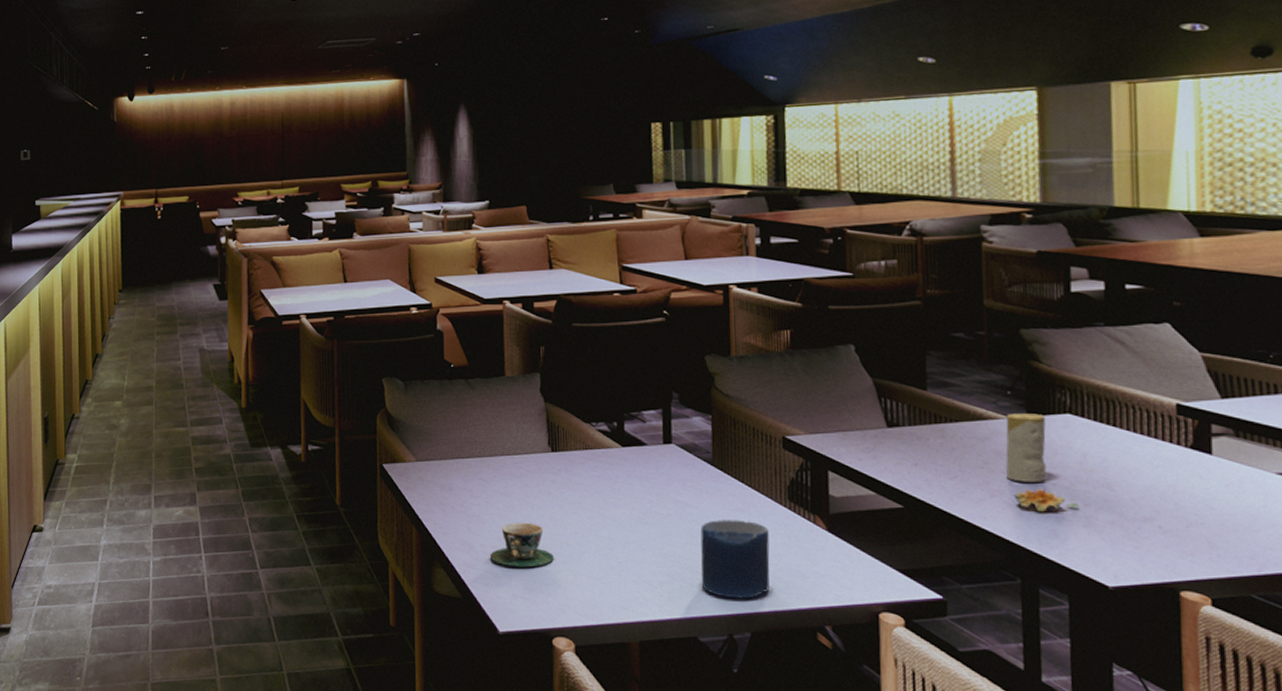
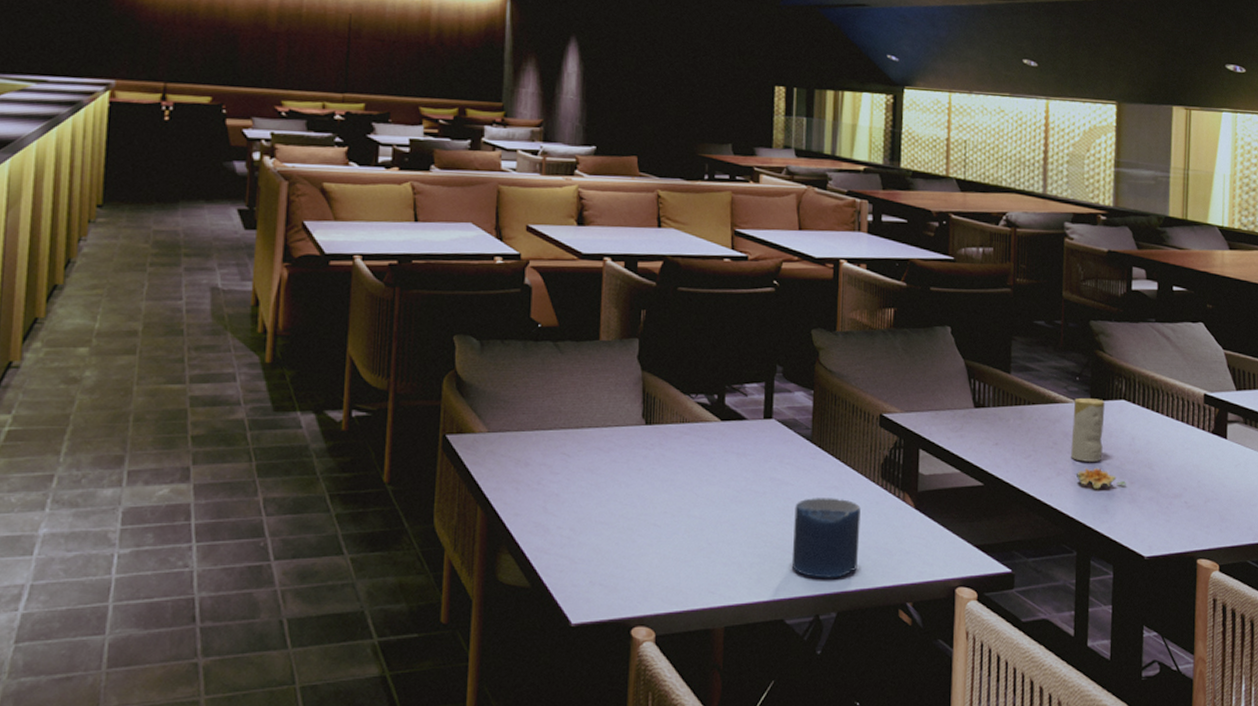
teacup: present [490,522,554,567] -> none [568,501,639,551]

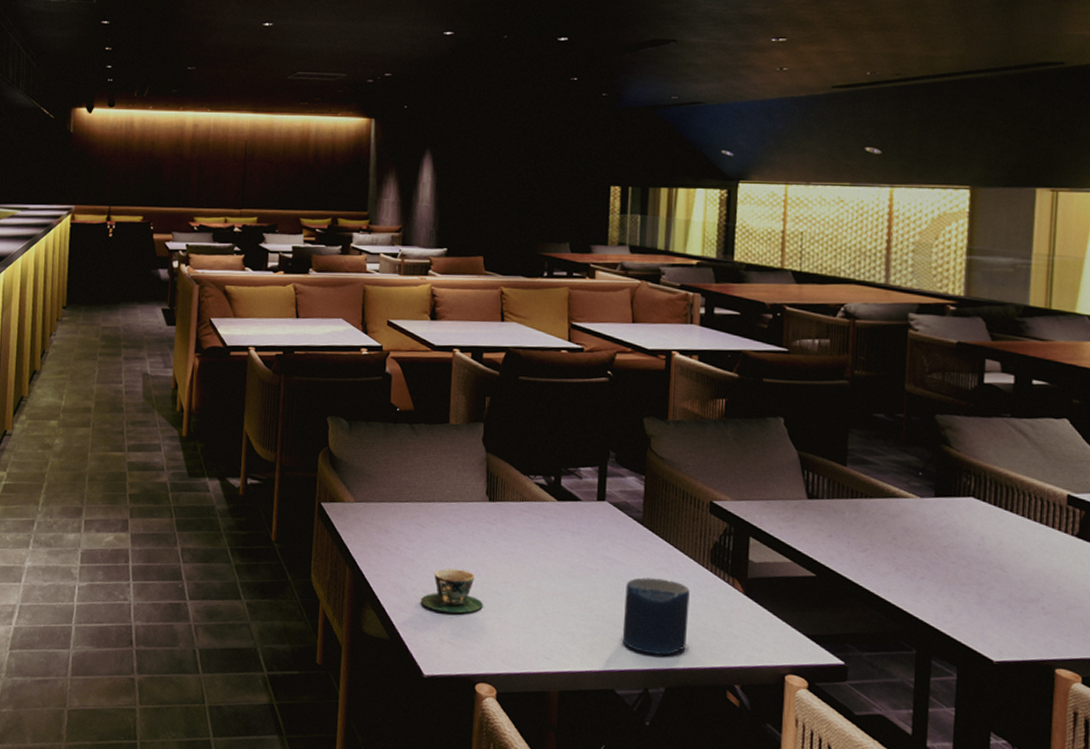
teacup: none [568,501,639,551] -> present [421,568,483,613]
candle: present [1071,397,1105,462] -> none [912,493,951,560]
flower: present [1077,468,1126,489] -> none [918,566,974,588]

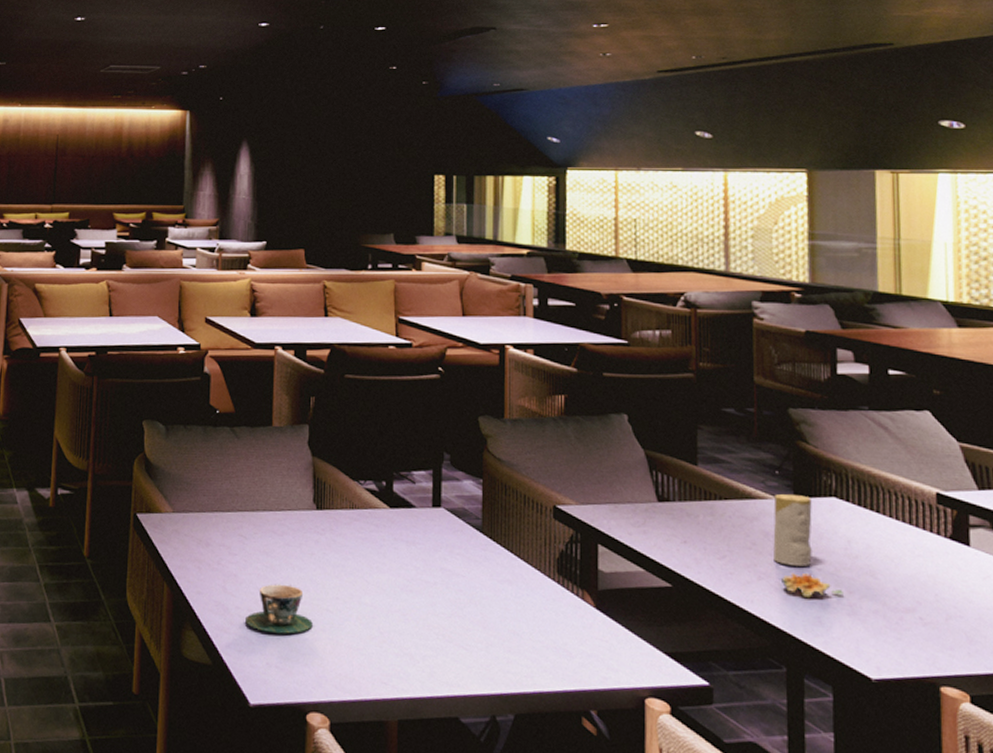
candle: present [622,577,690,655] -> none [465,591,536,678]
candle: none [912,493,951,560] -> present [773,493,812,566]
flower: none [918,566,974,588] -> present [782,573,843,597]

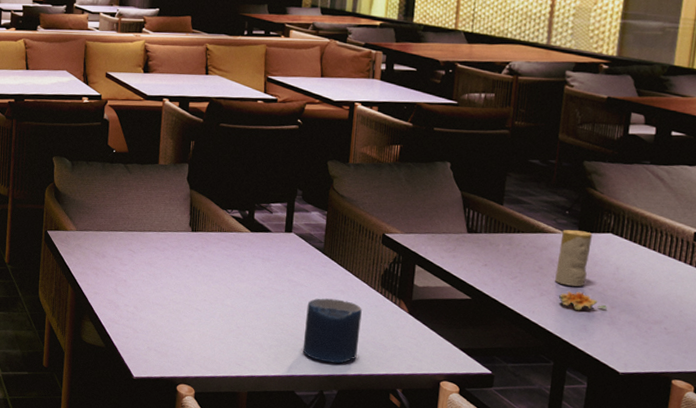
teacup: present [245,584,313,634] -> none [132,288,185,326]
candle: none [465,591,536,678] -> present [302,298,362,364]

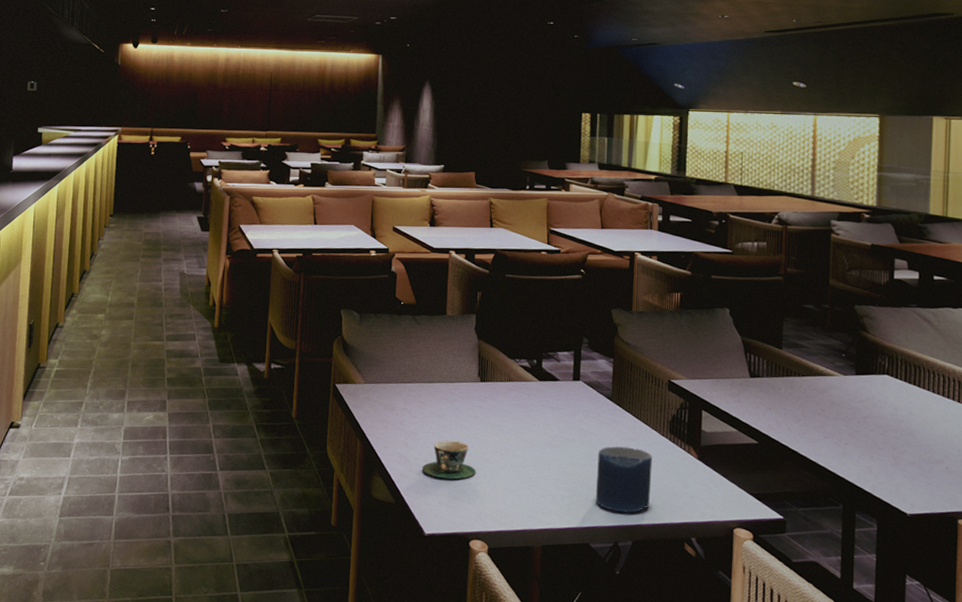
teacup: none [132,288,185,326] -> present [422,440,476,479]
candle: present [555,229,592,287] -> none [837,371,869,428]
flower: present [559,291,607,310] -> none [843,433,889,452]

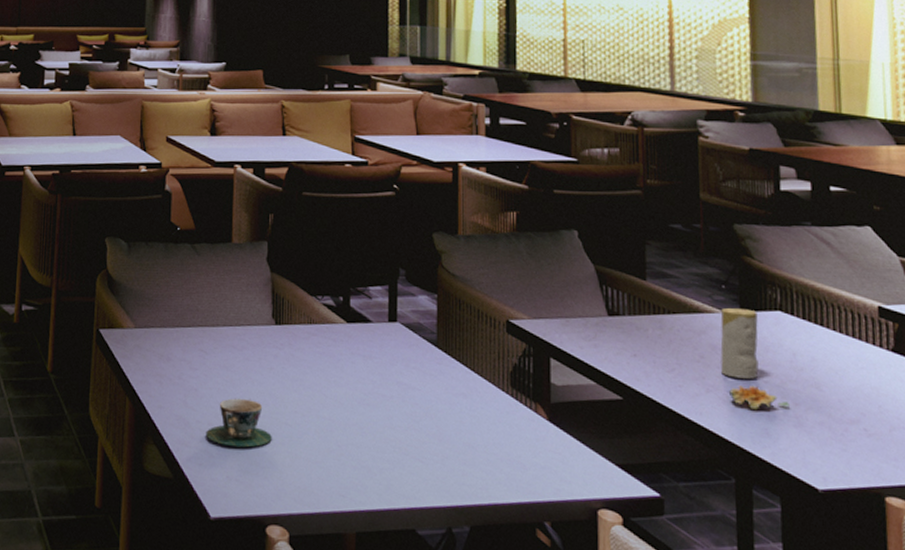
candle: present [595,446,652,513] -> none [421,404,491,490]
candle: none [837,371,869,428] -> present [720,307,759,379]
flower: none [843,433,889,452] -> present [729,385,790,409]

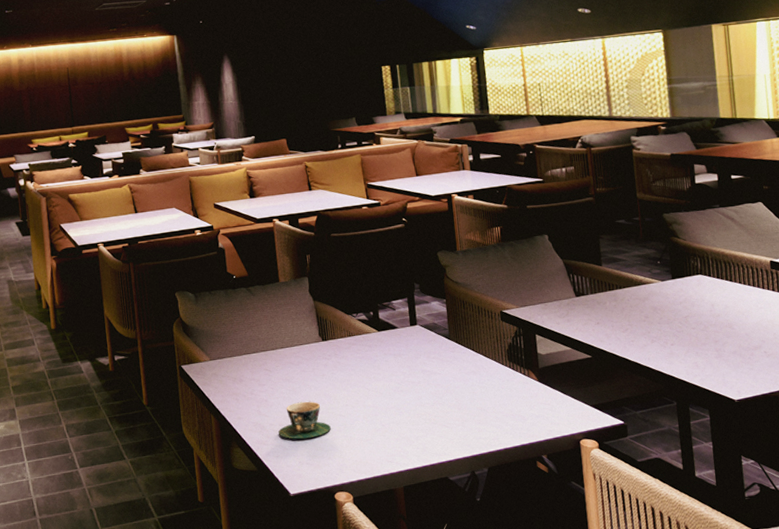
candle: present [720,307,759,379] -> none [658,276,688,329]
flower: present [729,385,790,409] -> none [668,333,711,350]

